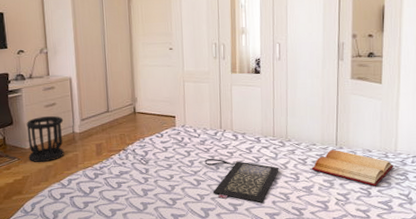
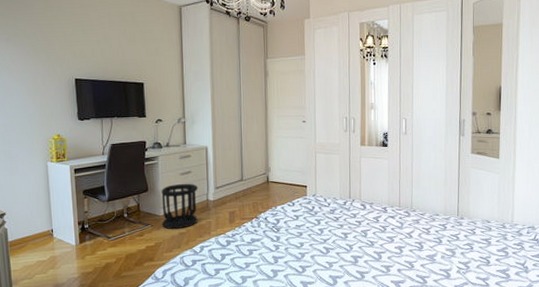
clutch bag: present [204,159,279,203] -> none [334,227,404,271]
bible: present [311,149,395,186] -> none [434,219,511,256]

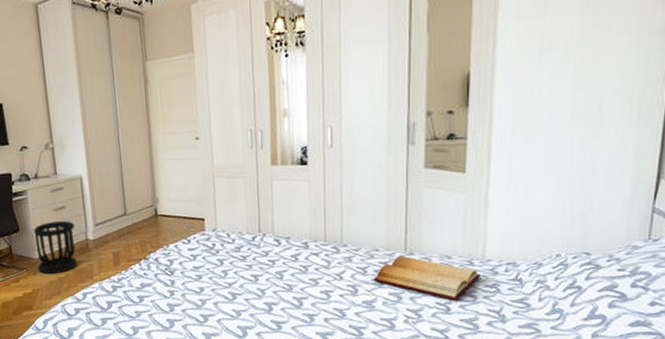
bible: none [434,219,511,256] -> present [373,255,482,301]

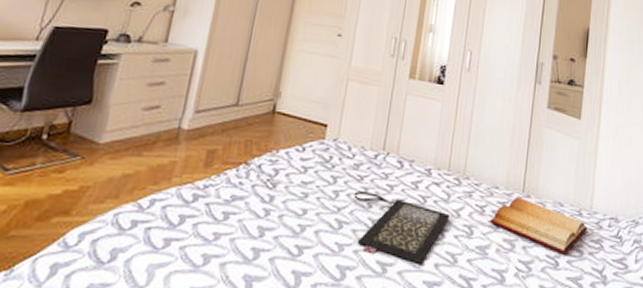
wastebasket: present [33,220,78,275] -> none [98,98,170,169]
clutch bag: none [240,268,333,321] -> present [353,191,450,265]

